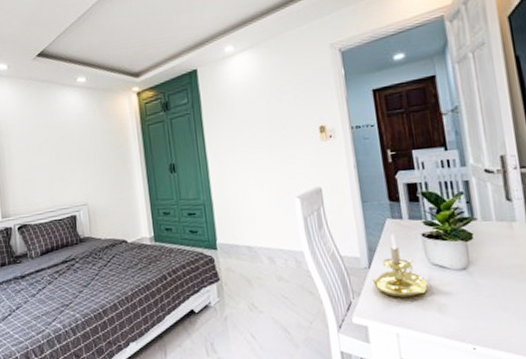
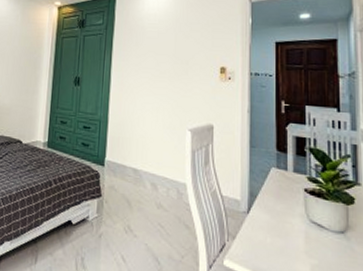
candle holder: present [372,235,428,298] -> none [249,184,303,251]

